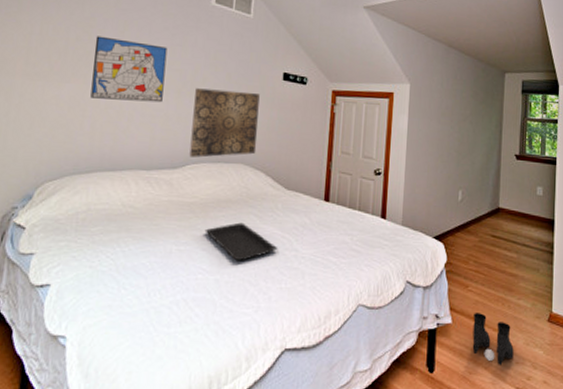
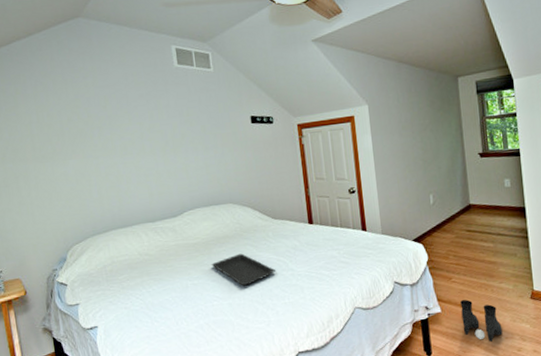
wall art: present [90,36,168,103] -> none [83,112,152,169]
wall art: present [189,88,260,158] -> none [177,139,241,205]

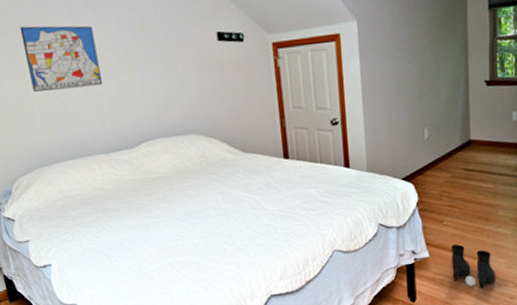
wall art: none [83,112,152,169] -> present [19,25,102,92]
serving tray: present [211,253,277,286] -> none [174,189,247,225]

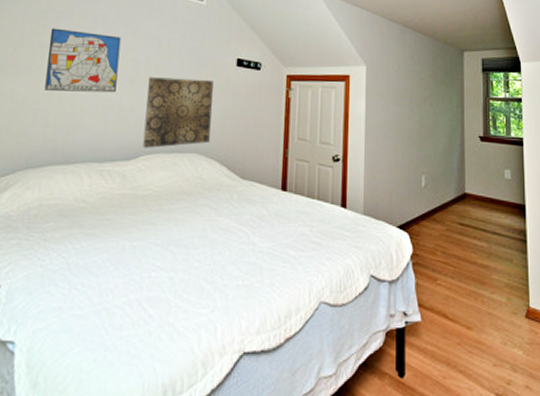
wall art: none [131,59,206,135] -> present [143,77,213,148]
boots: present [451,244,496,290] -> none [445,309,491,369]

